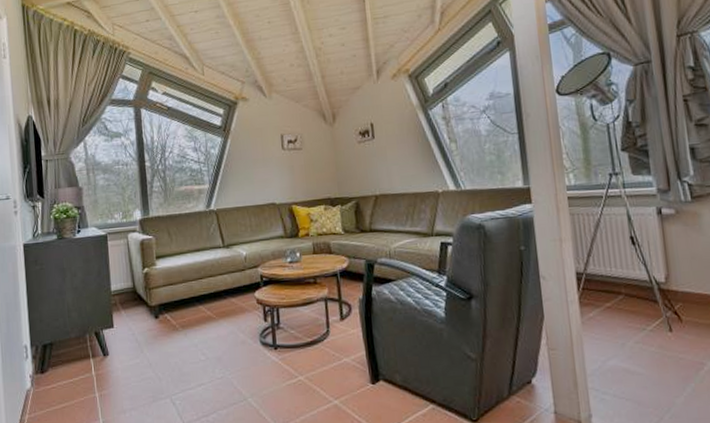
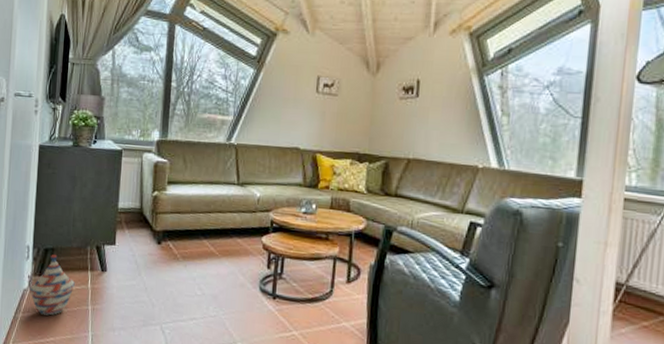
woven basket: none [33,349,80,412] -> present [29,254,76,316]

